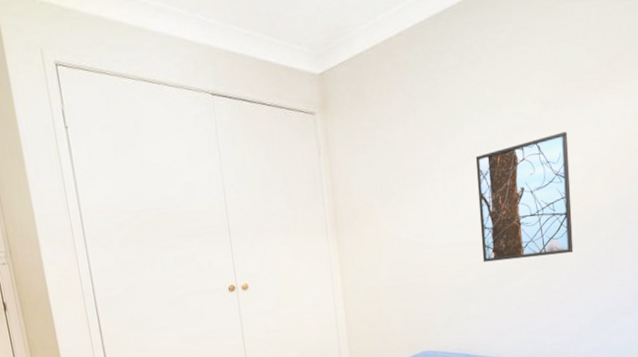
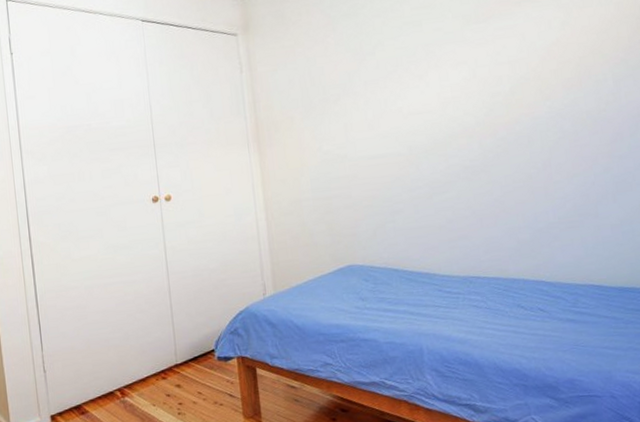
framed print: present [475,131,574,262] -> none [396,44,506,174]

